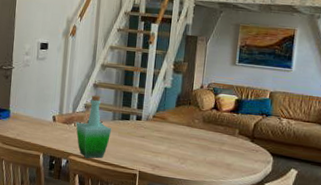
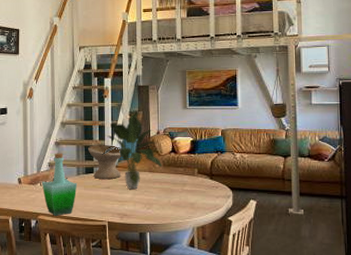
bowl: none [126,91,162,129] -> present [88,144,122,179]
potted plant: none [139,61,202,143] -> present [101,110,163,190]

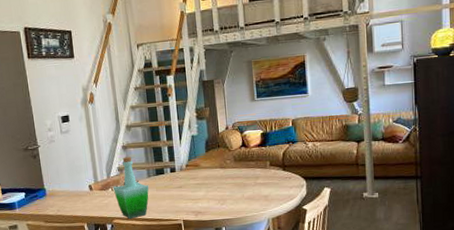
bowl: present [88,144,122,179] -> none [156,144,193,179]
potted plant: present [101,110,163,190] -> none [170,107,234,187]

